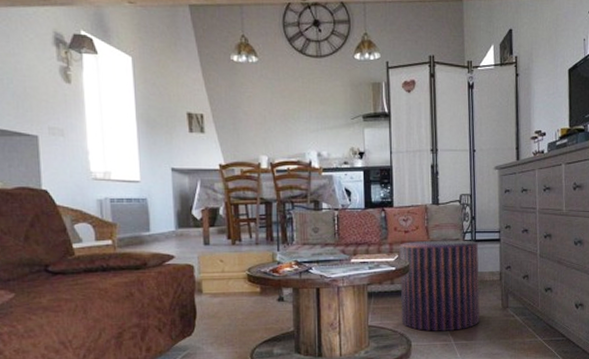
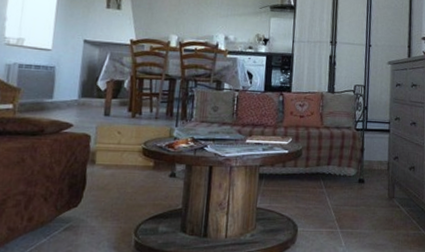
stool: present [399,240,480,332] -> none [290,126,369,218]

